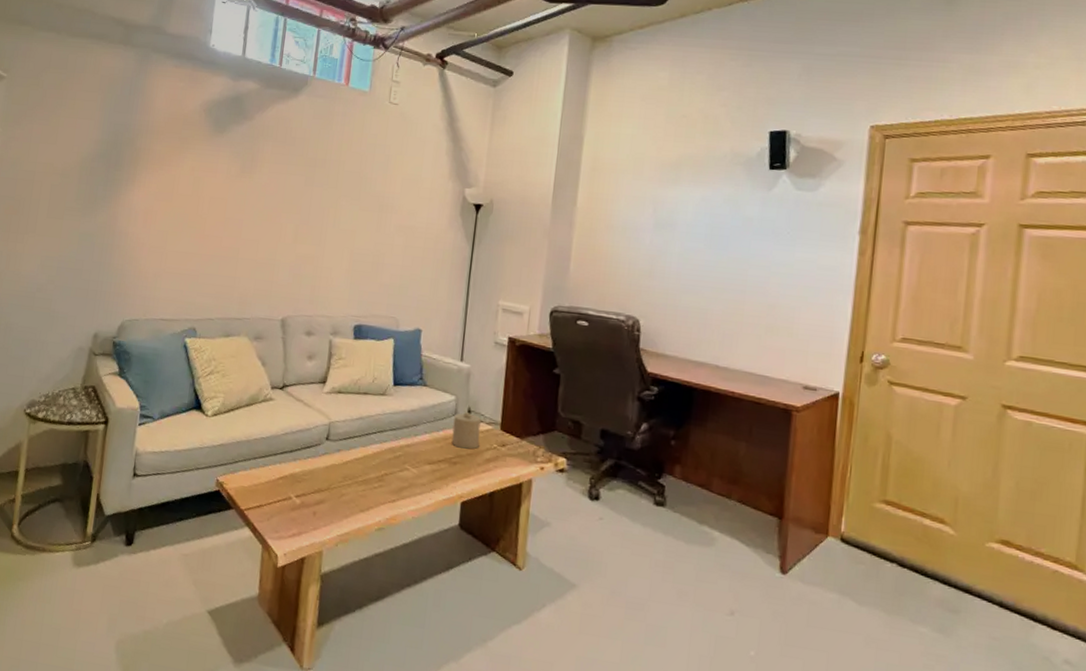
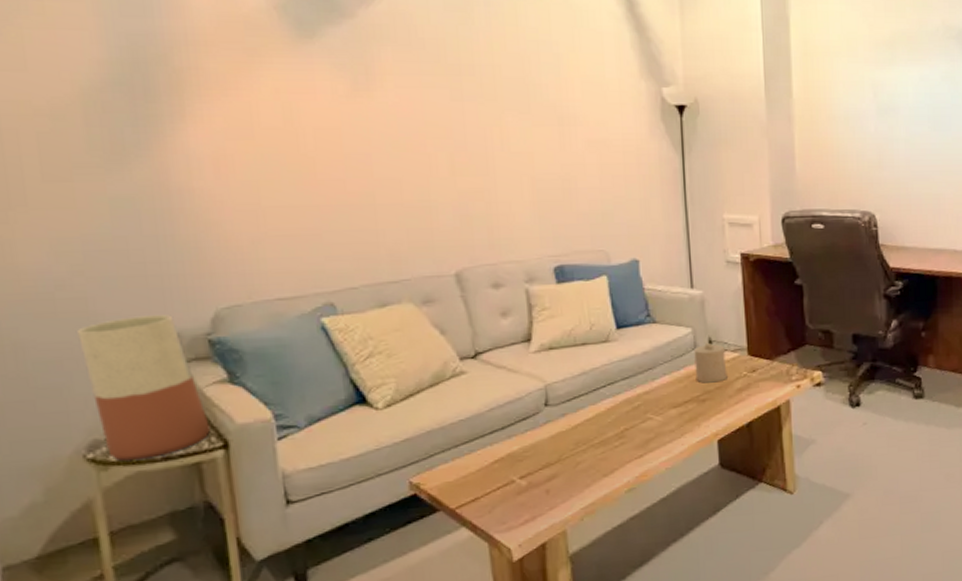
vase: none [38,317,100,421] -> present [77,315,210,462]

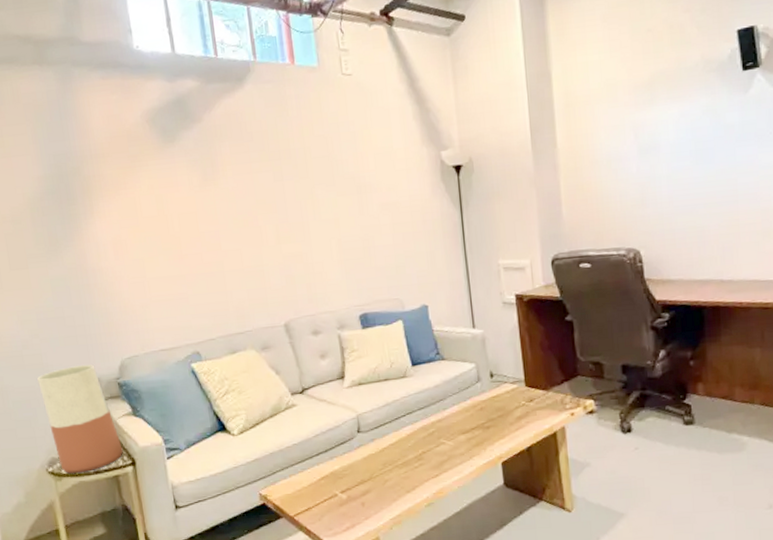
candle: present [694,342,727,383] -> none [478,375,508,412]

